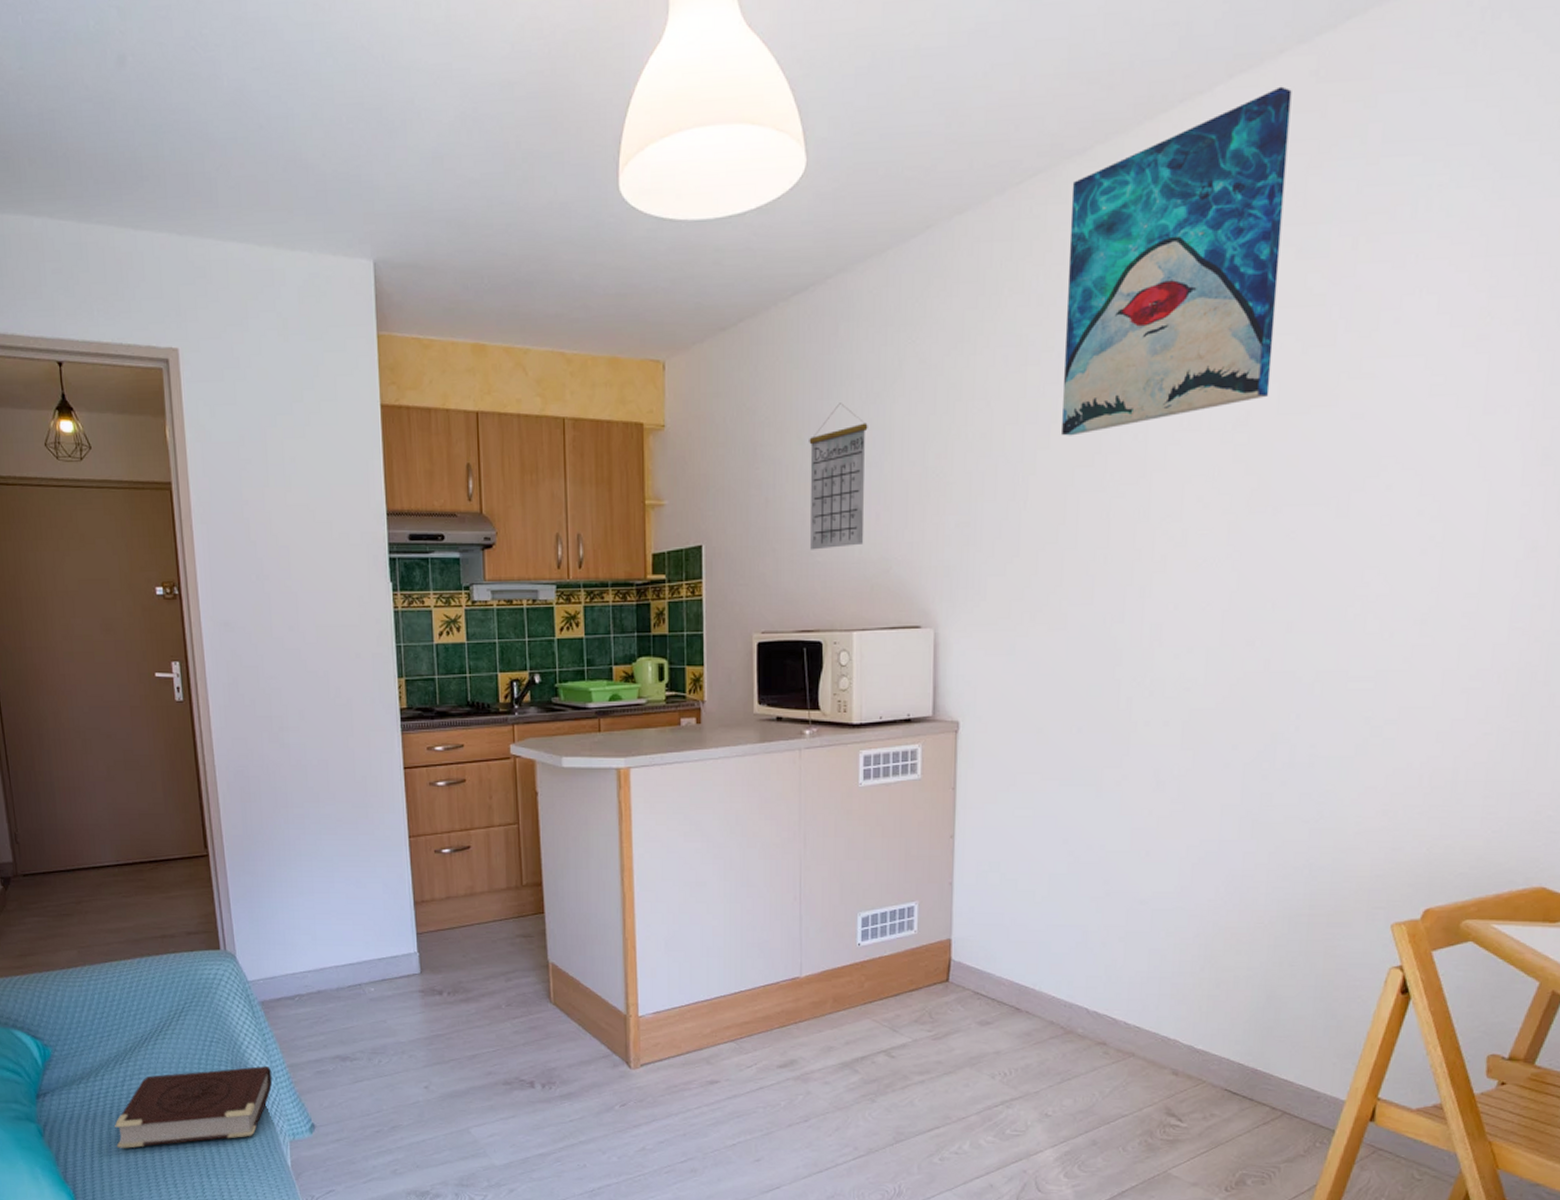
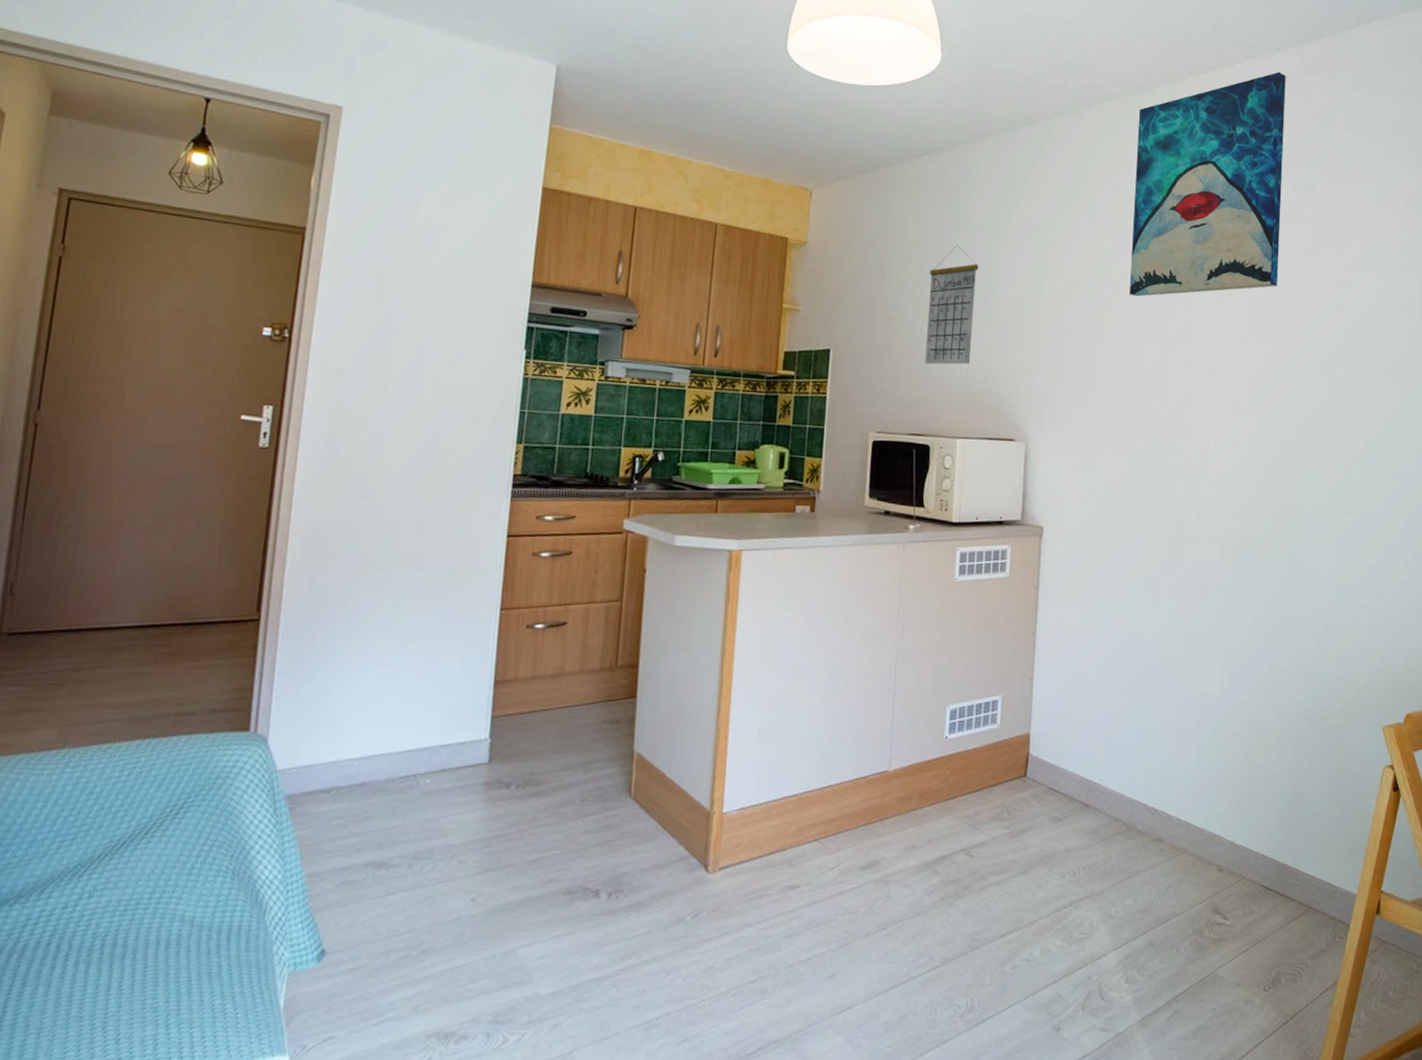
book: present [114,1065,273,1148] -> none [45,875,284,992]

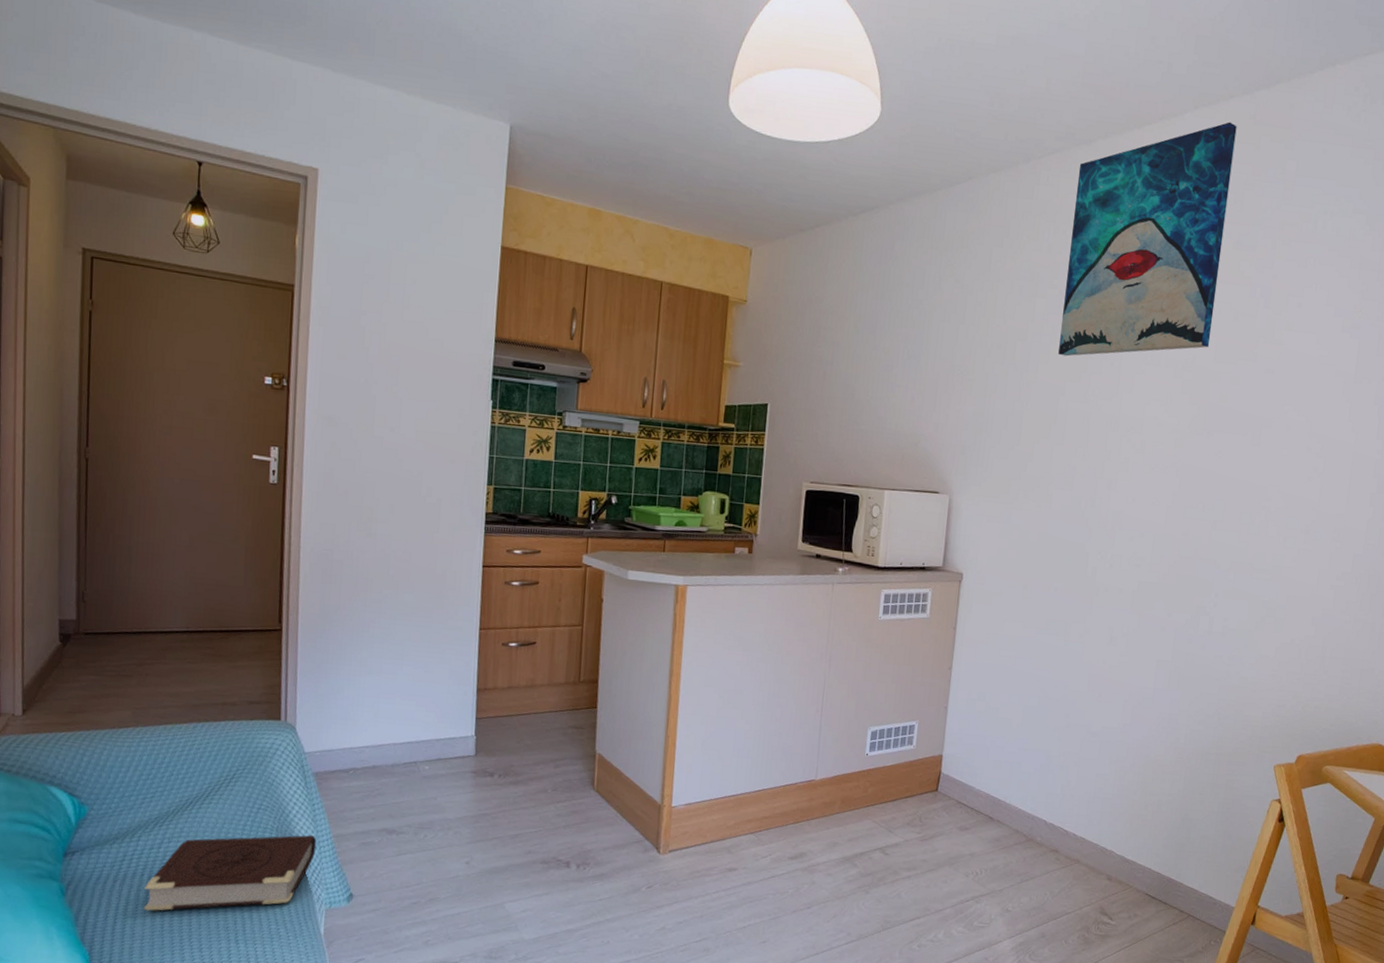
book: none [45,875,284,992] -> present [143,834,317,911]
calendar: present [925,245,979,365] -> none [856,304,911,421]

